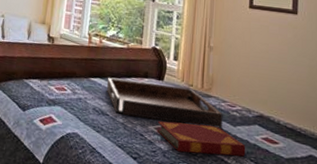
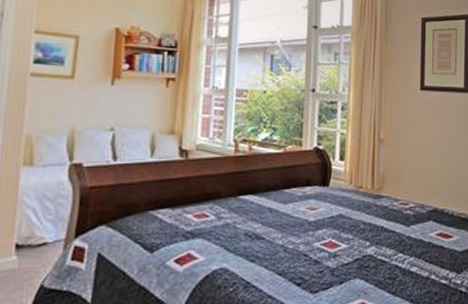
serving tray: present [106,77,223,130] -> none [260,191,396,236]
hardback book: present [156,121,246,157] -> none [323,229,420,267]

